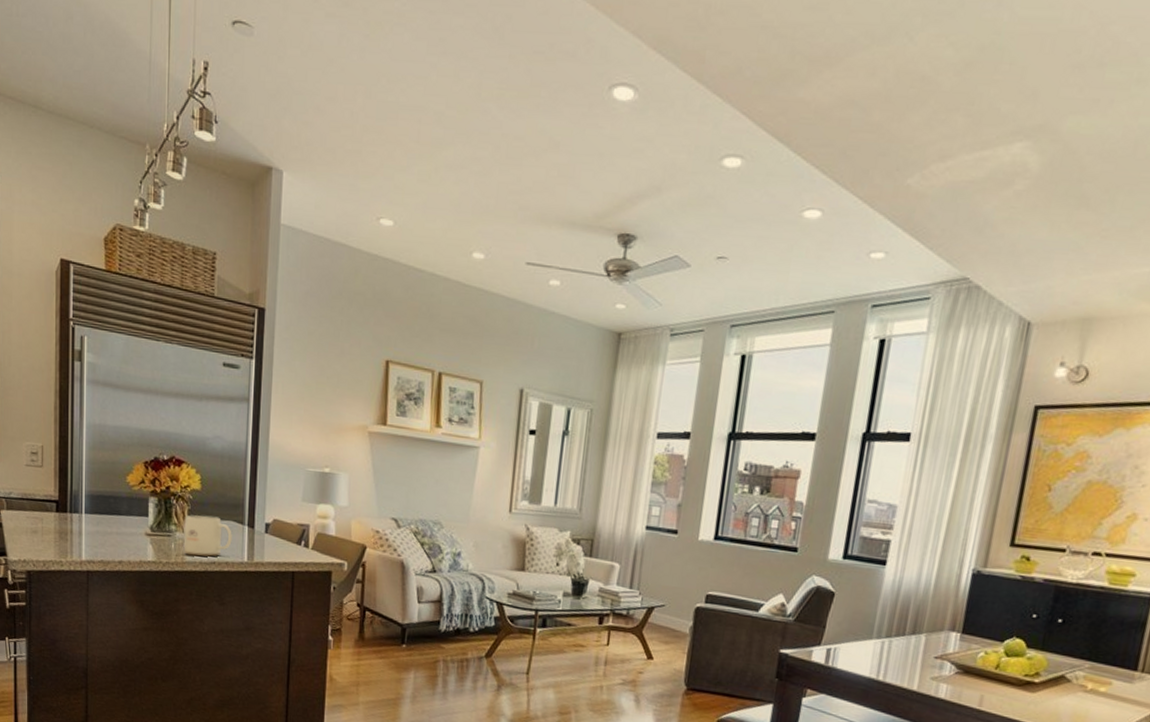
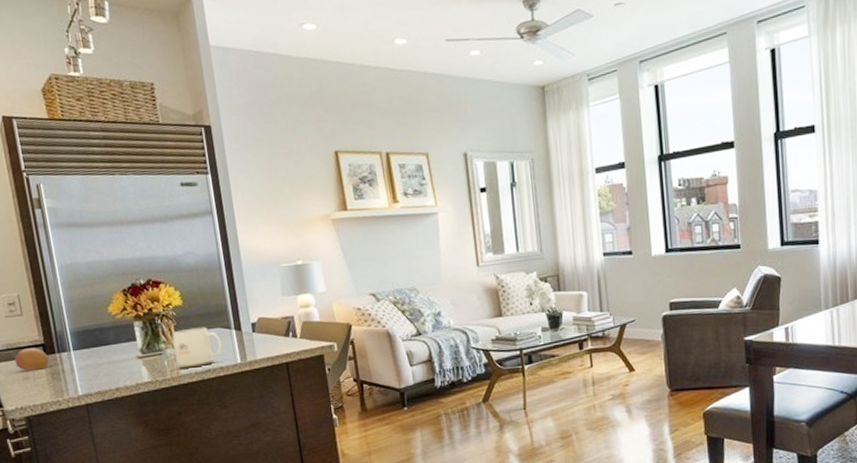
fruit: none [26,501,59,527] -> present [14,348,49,371]

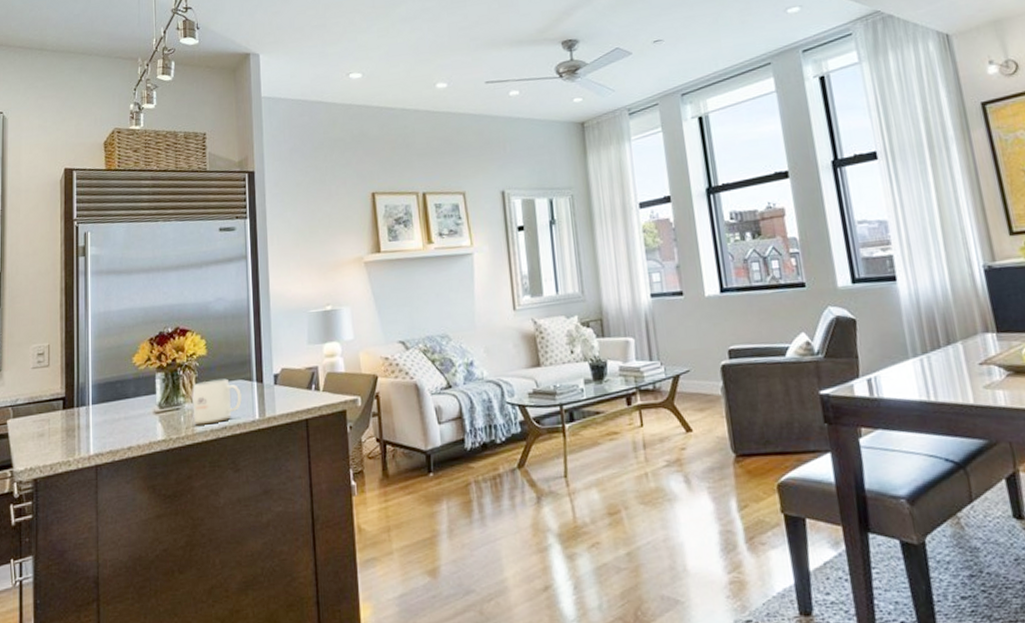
fruit: present [14,348,49,371] -> none [33,401,66,427]

